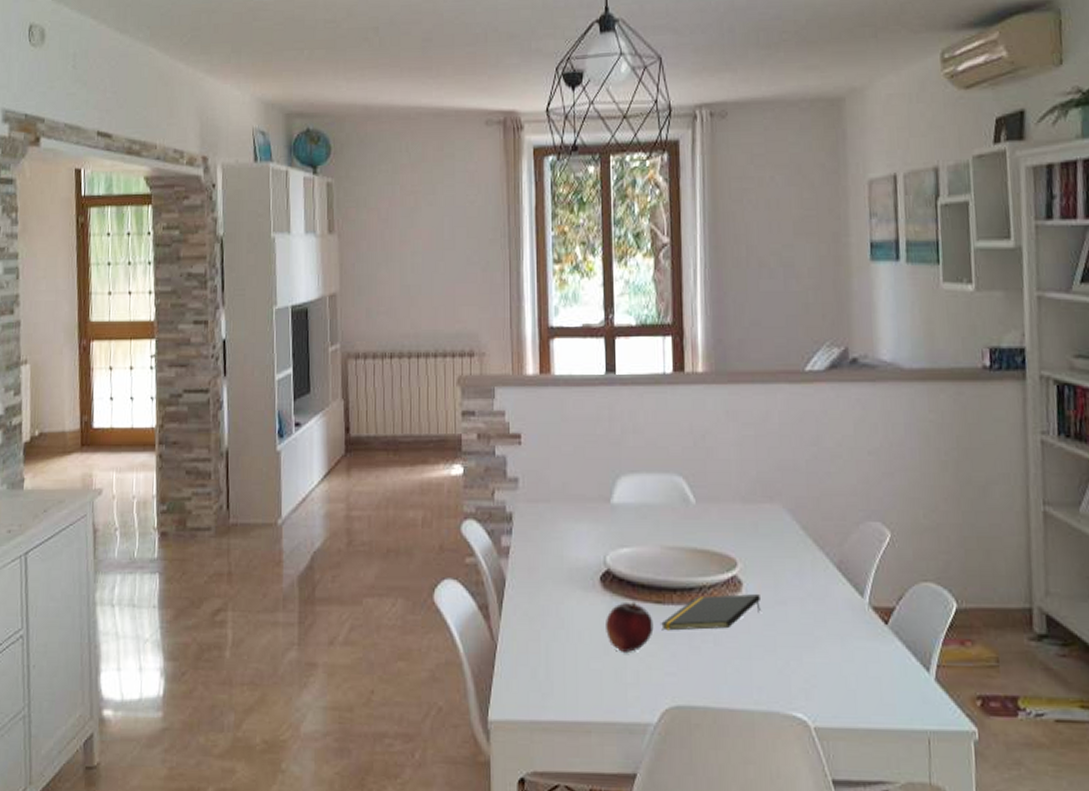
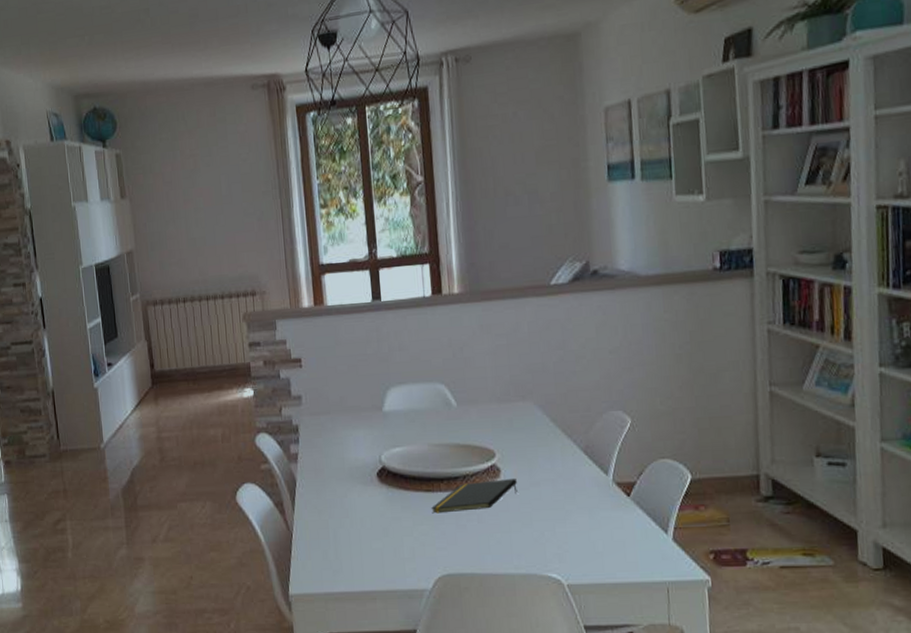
fruit: present [606,602,654,654] -> none [383,491,425,534]

